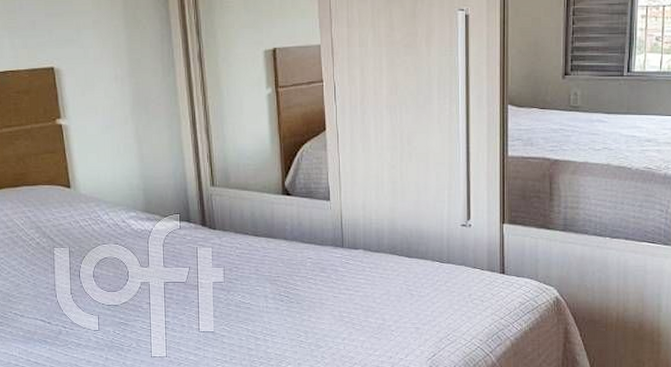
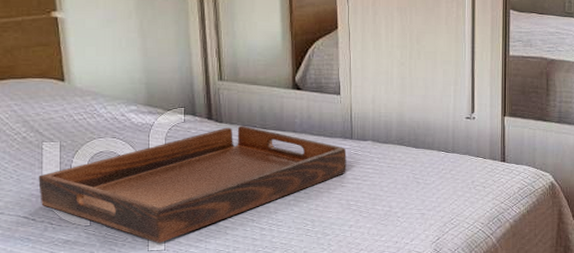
serving tray: none [52,233,338,349] -> present [38,126,347,243]

